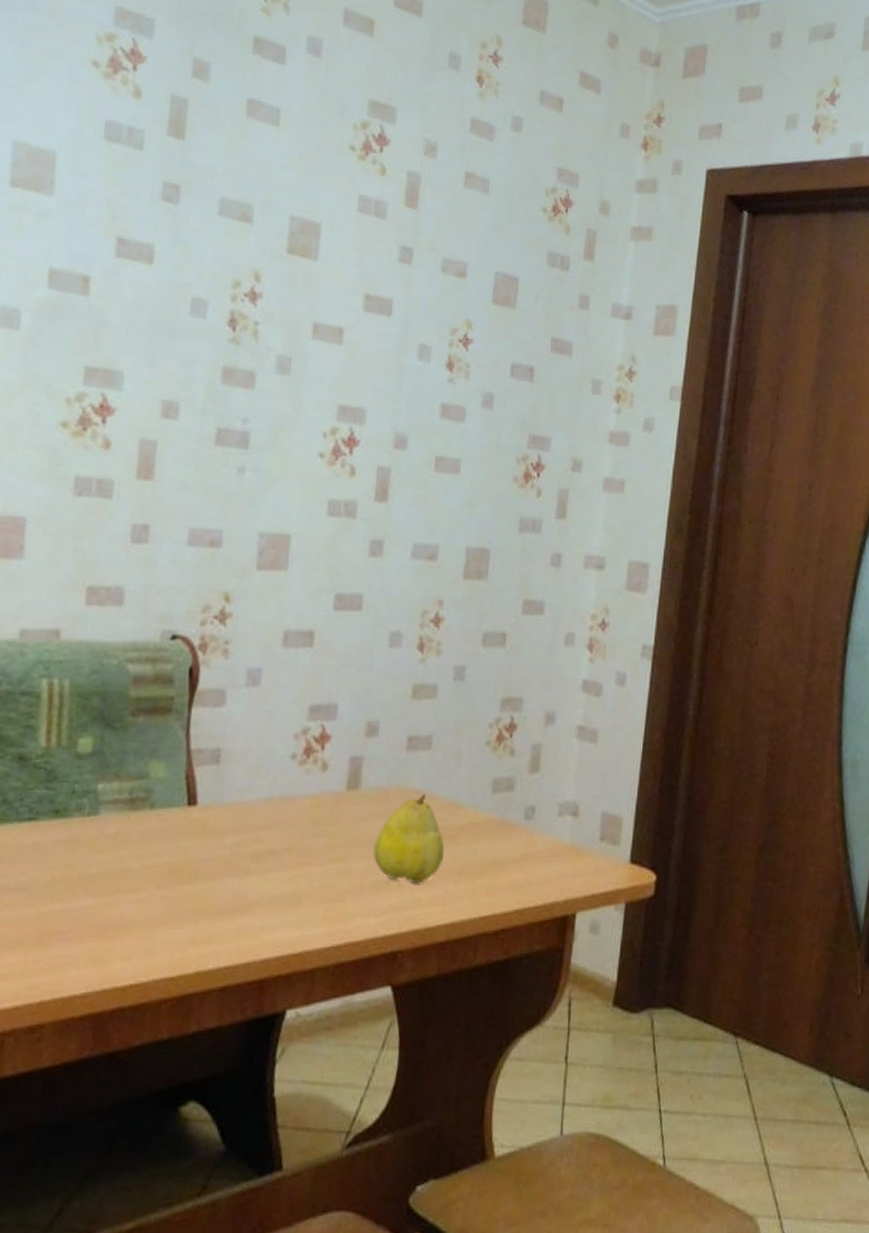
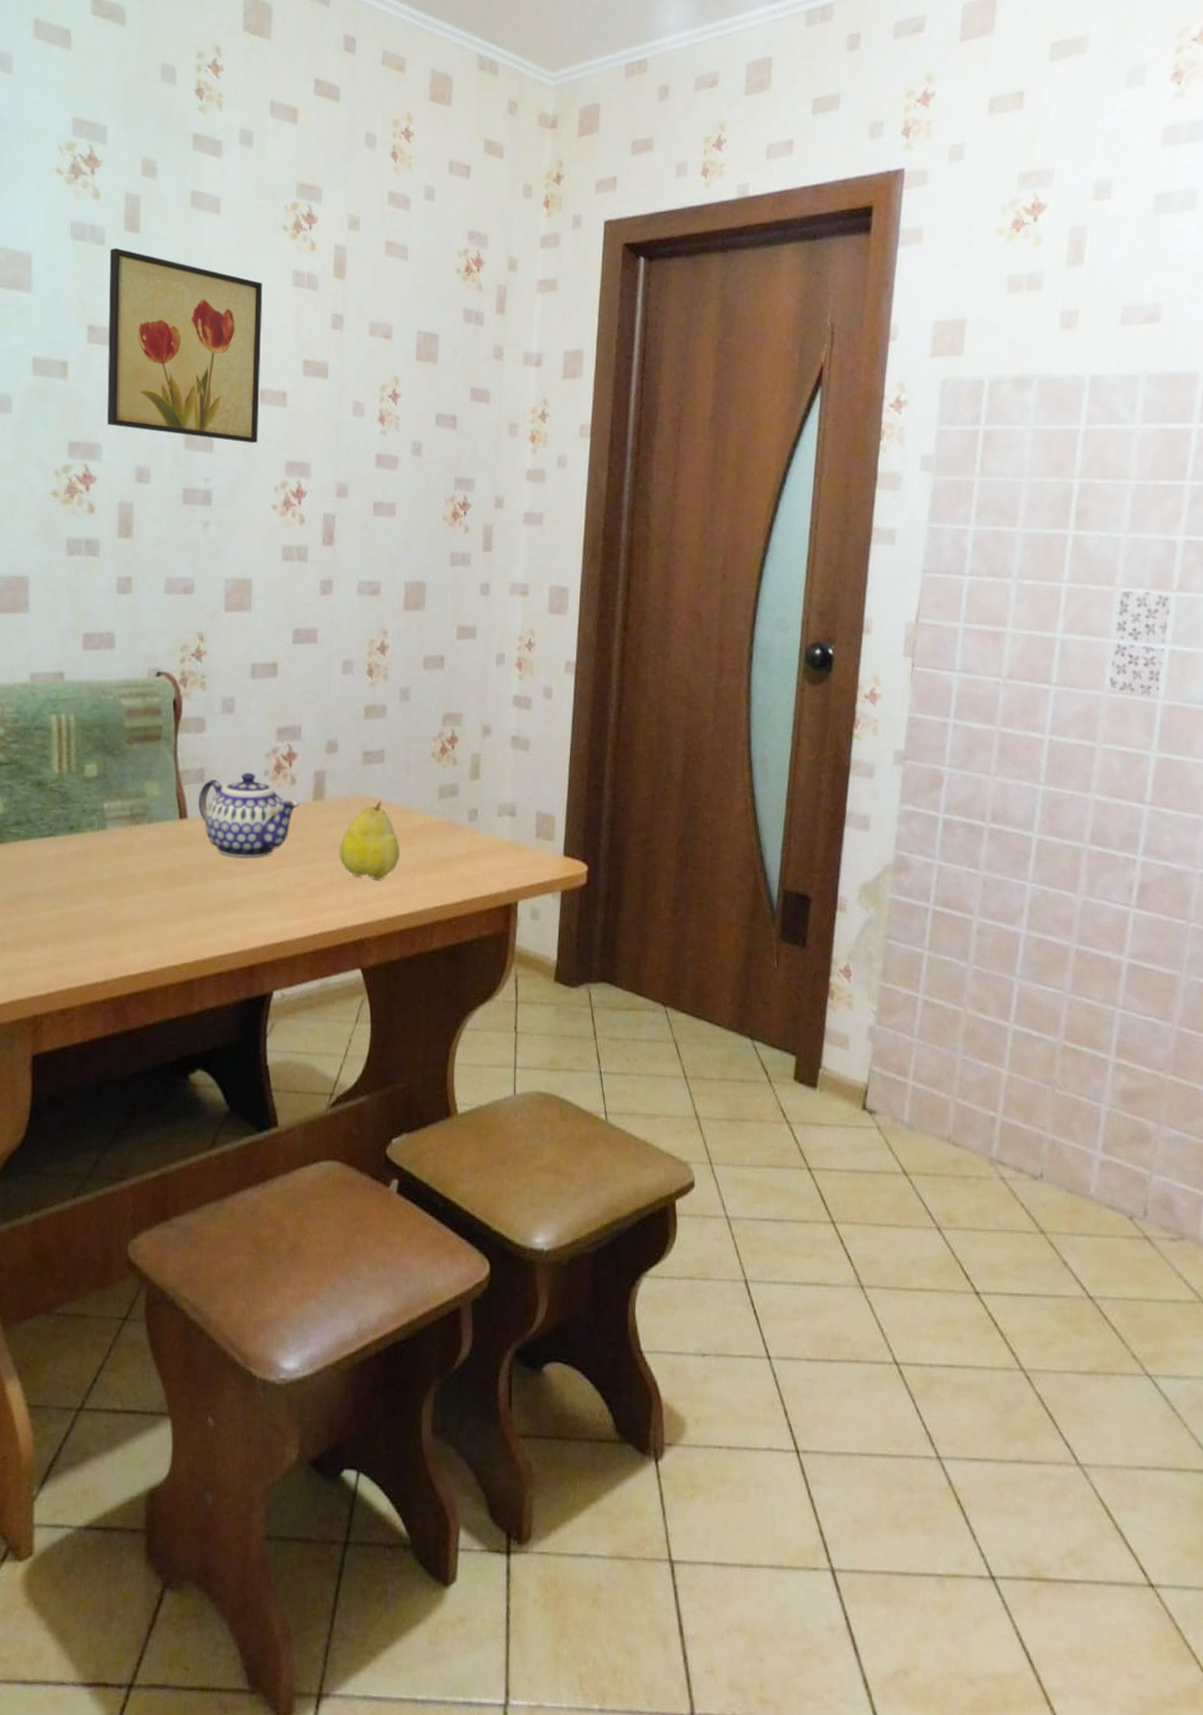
wall art: none [132,153,324,382] -> present [107,247,263,443]
teapot: none [210,754,330,854] -> present [198,772,299,858]

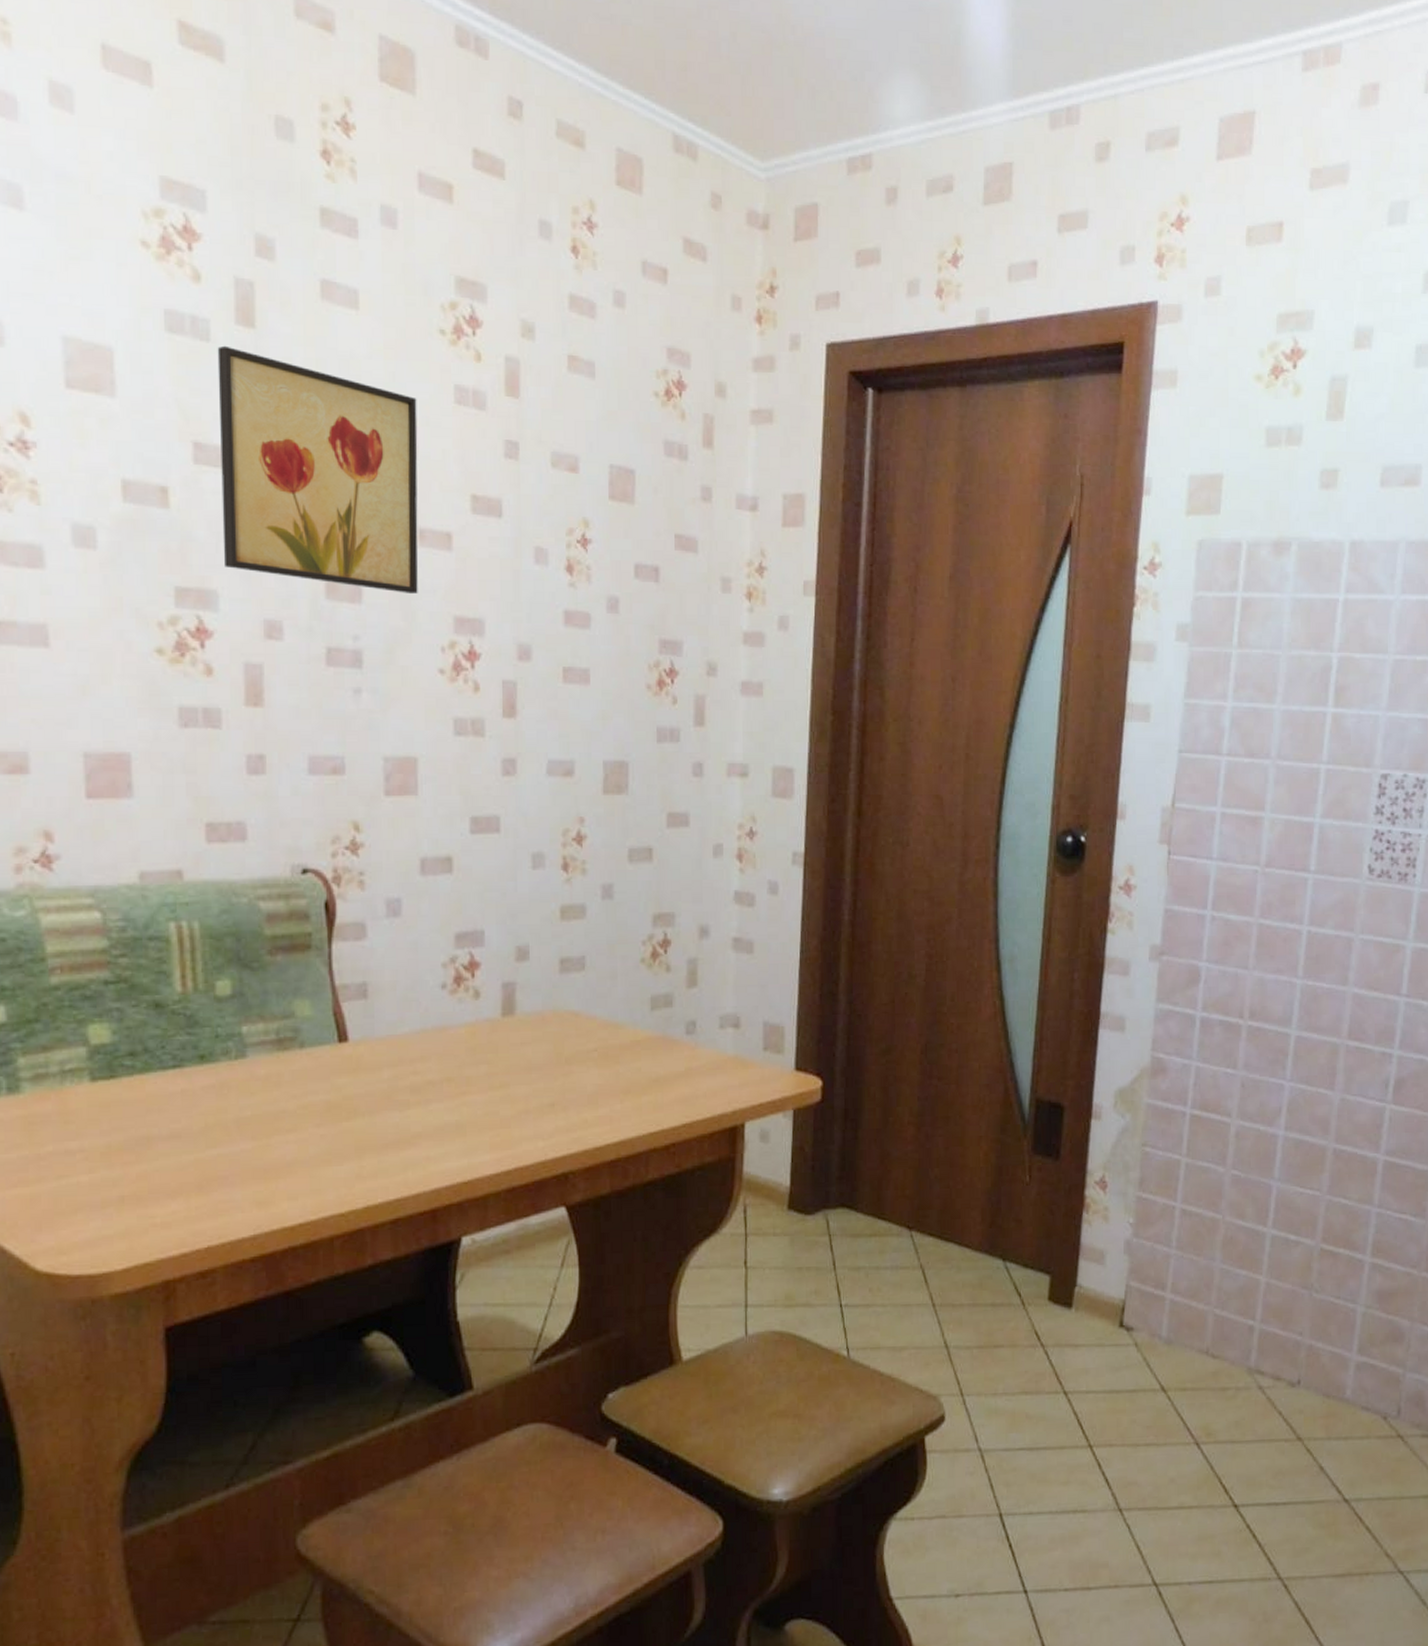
teapot: present [198,772,299,858] -> none [360,985,485,1086]
fruit: present [339,801,400,879] -> none [535,1014,607,1104]

